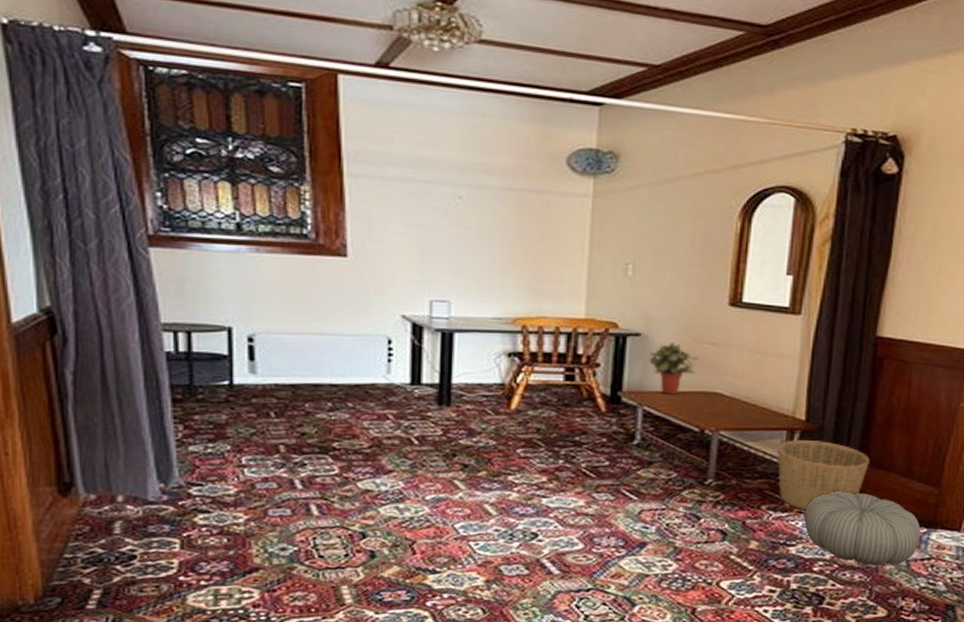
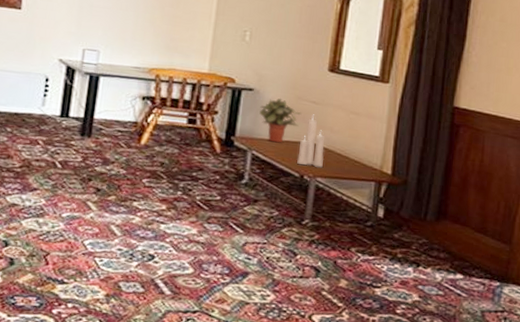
candle: none [696,358,727,419] -> present [297,114,324,168]
basket: present [777,439,871,511] -> none [366,190,449,256]
pouf: present [803,491,921,565] -> none [388,240,494,314]

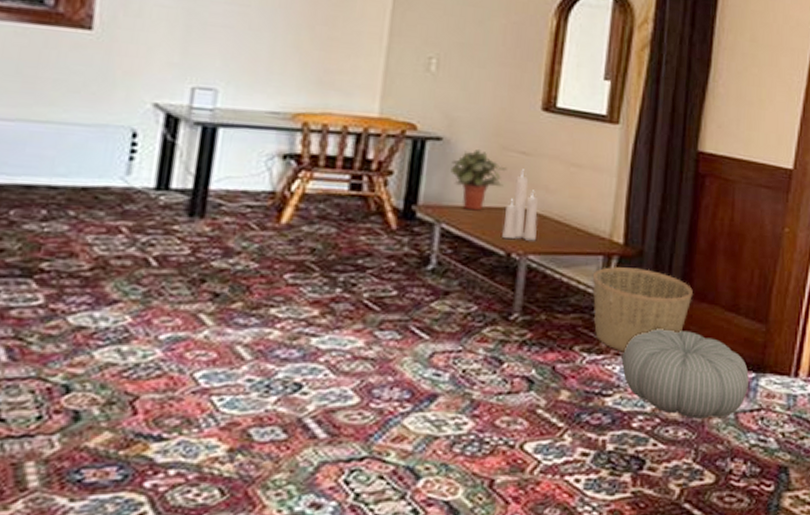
basket: none [366,190,449,256] -> present [592,265,694,352]
pouf: none [388,240,494,314] -> present [621,328,749,419]

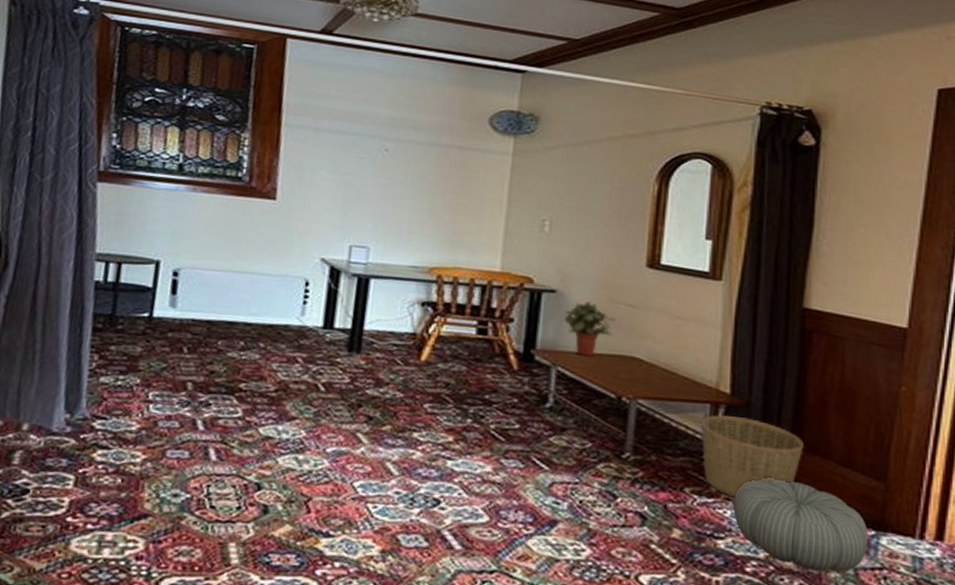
candle: present [502,169,538,241] -> none [613,320,646,387]

